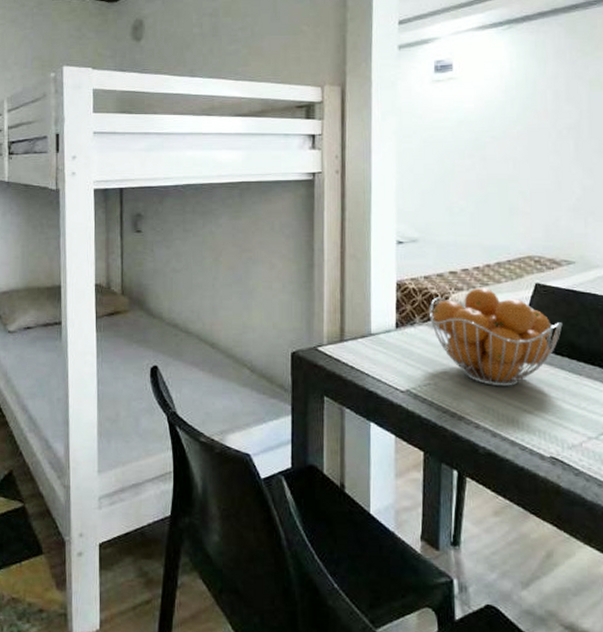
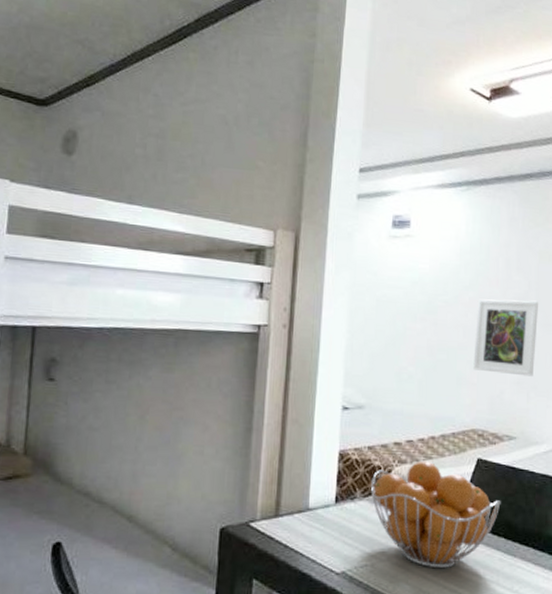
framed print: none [525,128,593,203] -> present [473,299,539,377]

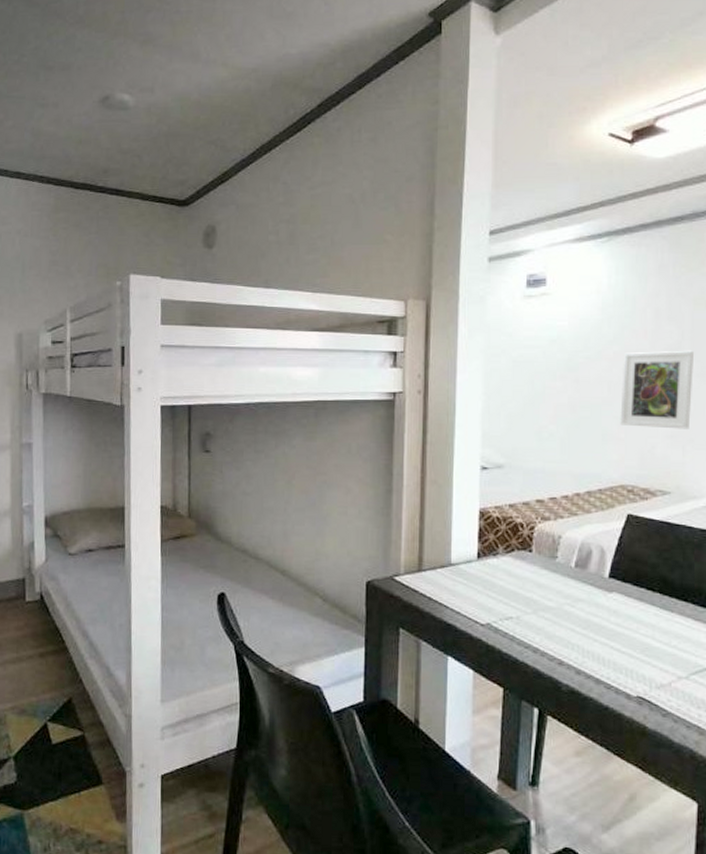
fruit basket: present [371,460,501,569] -> none [514,517,655,623]

